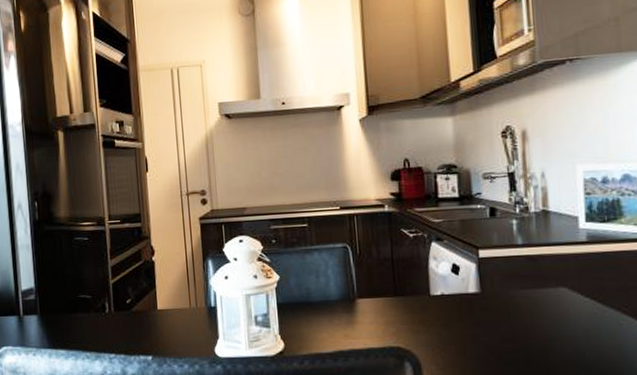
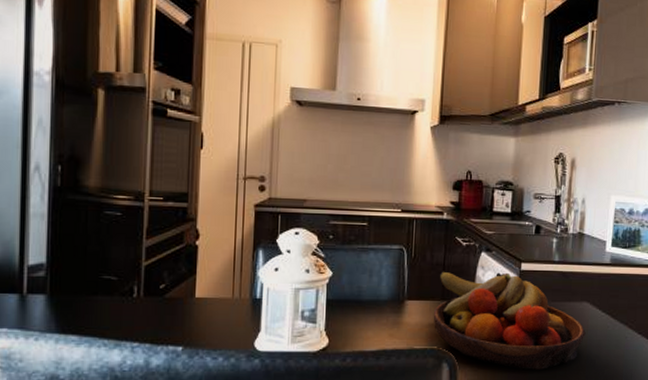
fruit bowl: none [387,261,568,367] -> present [433,271,586,371]

